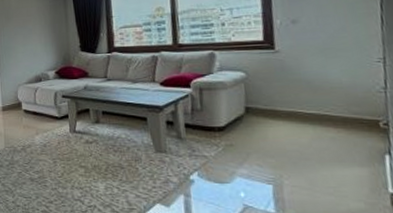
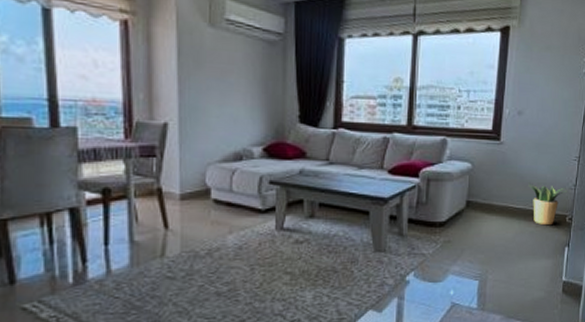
potted plant: none [318,87,375,131] -> present [528,182,567,226]

